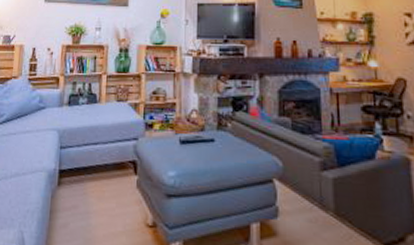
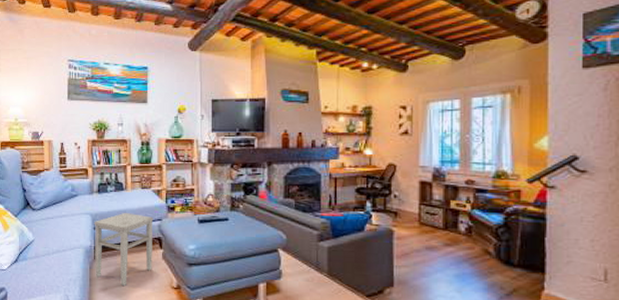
stool: none [57,128,129,221] -> present [94,212,154,286]

